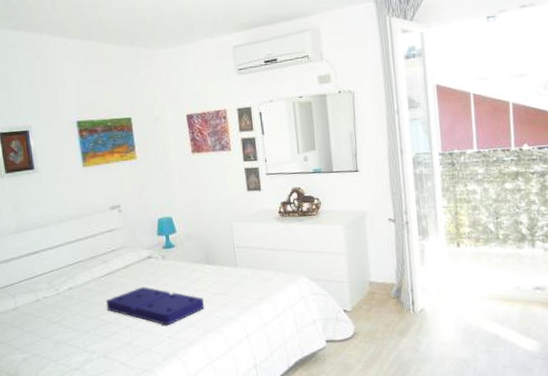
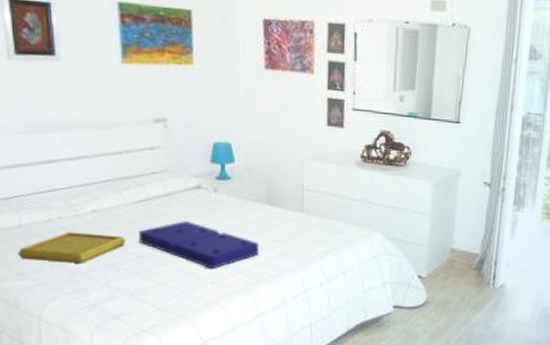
serving tray: none [15,306,97,335] -> present [18,232,126,263]

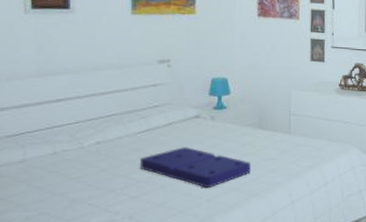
serving tray: present [18,232,126,263] -> none [20,162,127,192]

